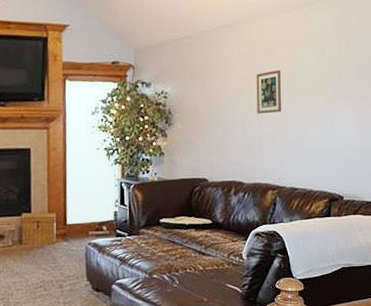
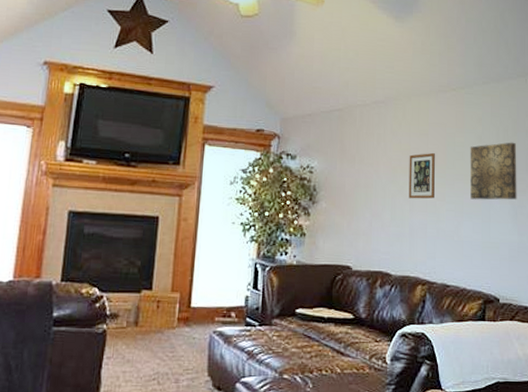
wall art: none [313,53,359,110] -> present [470,142,517,200]

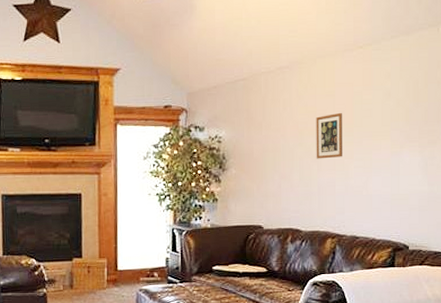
wall art: present [470,142,517,200] -> none [378,94,428,155]

